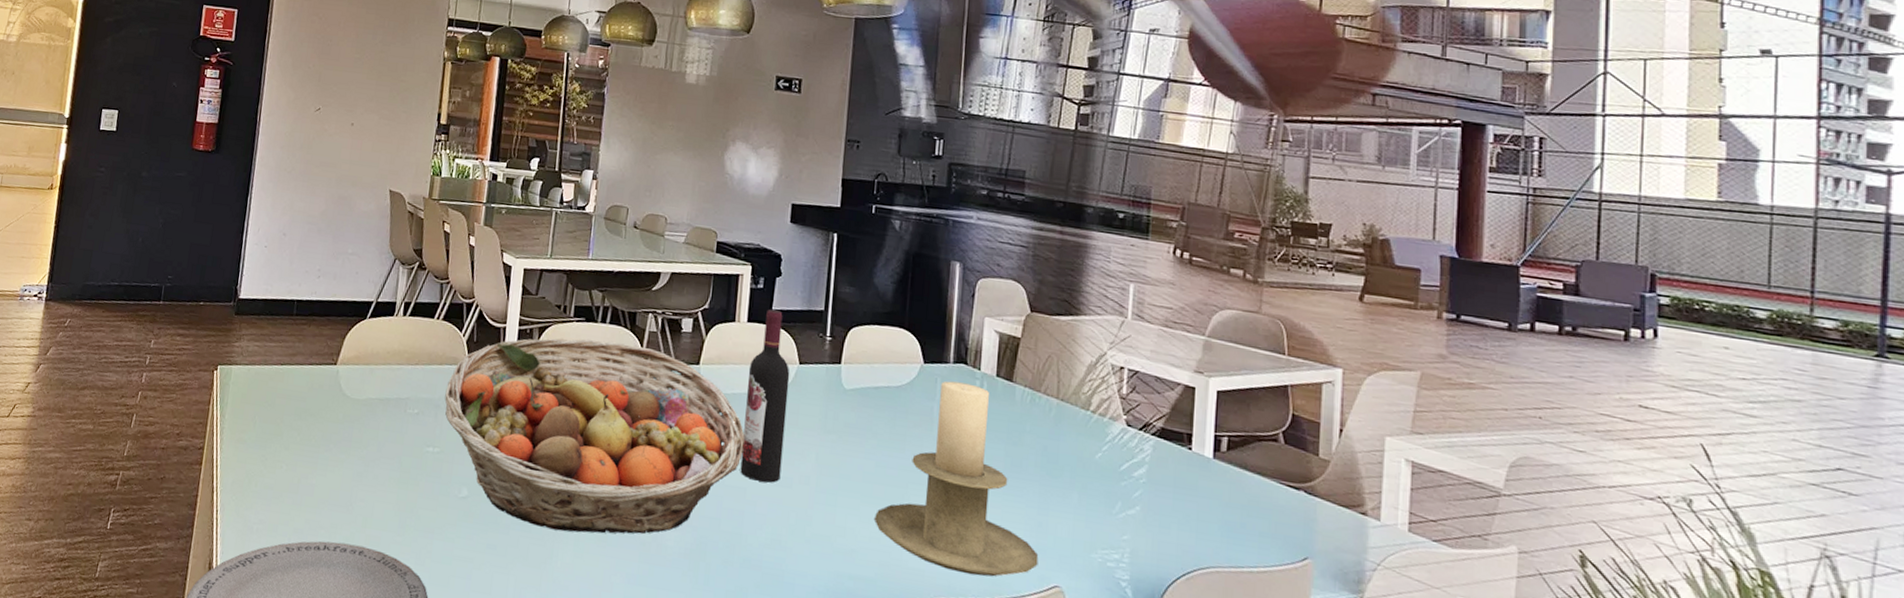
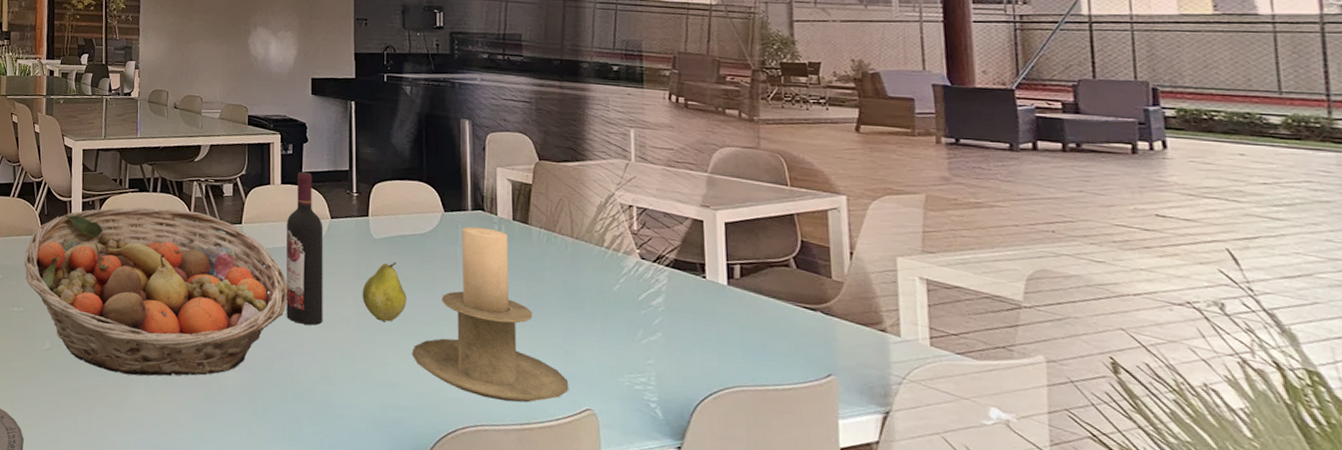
fruit: none [825,416,875,483] -> present [362,262,407,322]

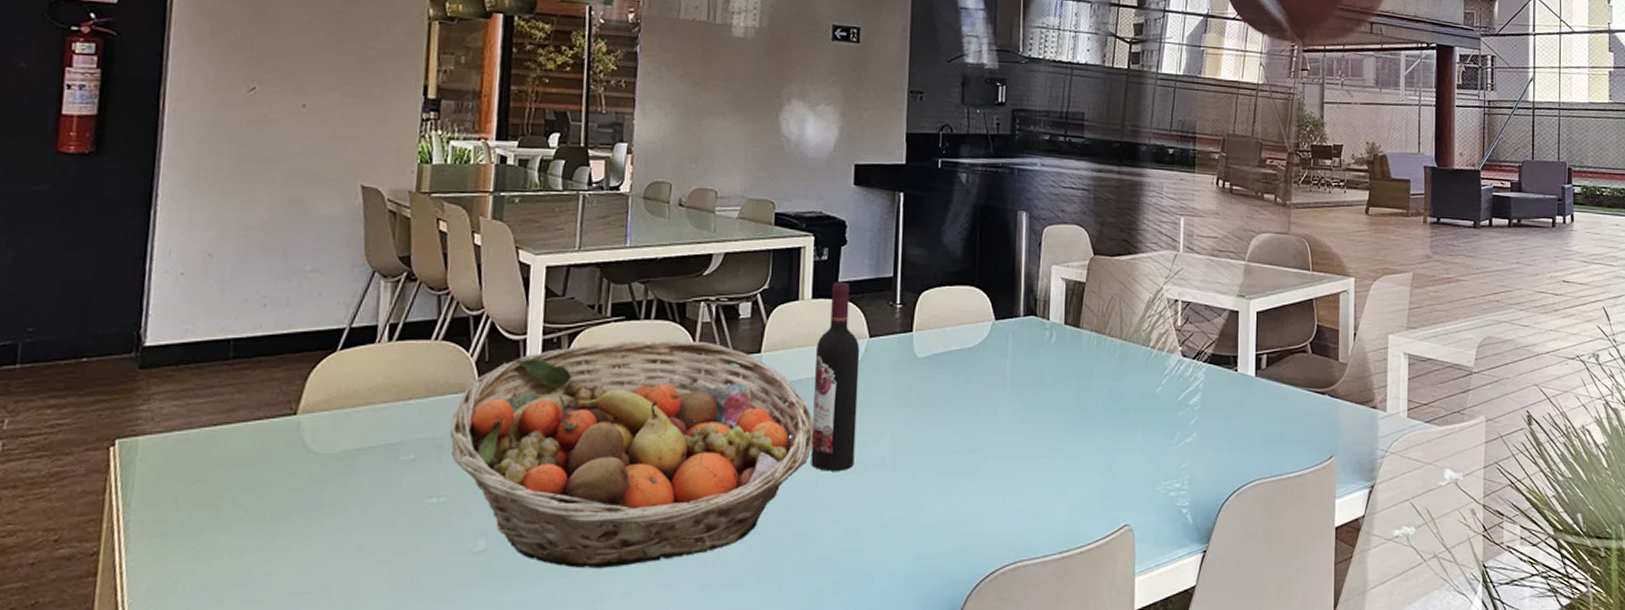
fruit: present [362,262,407,322] -> none [900,384,950,456]
candle holder: present [411,226,569,403] -> none [951,335,1109,530]

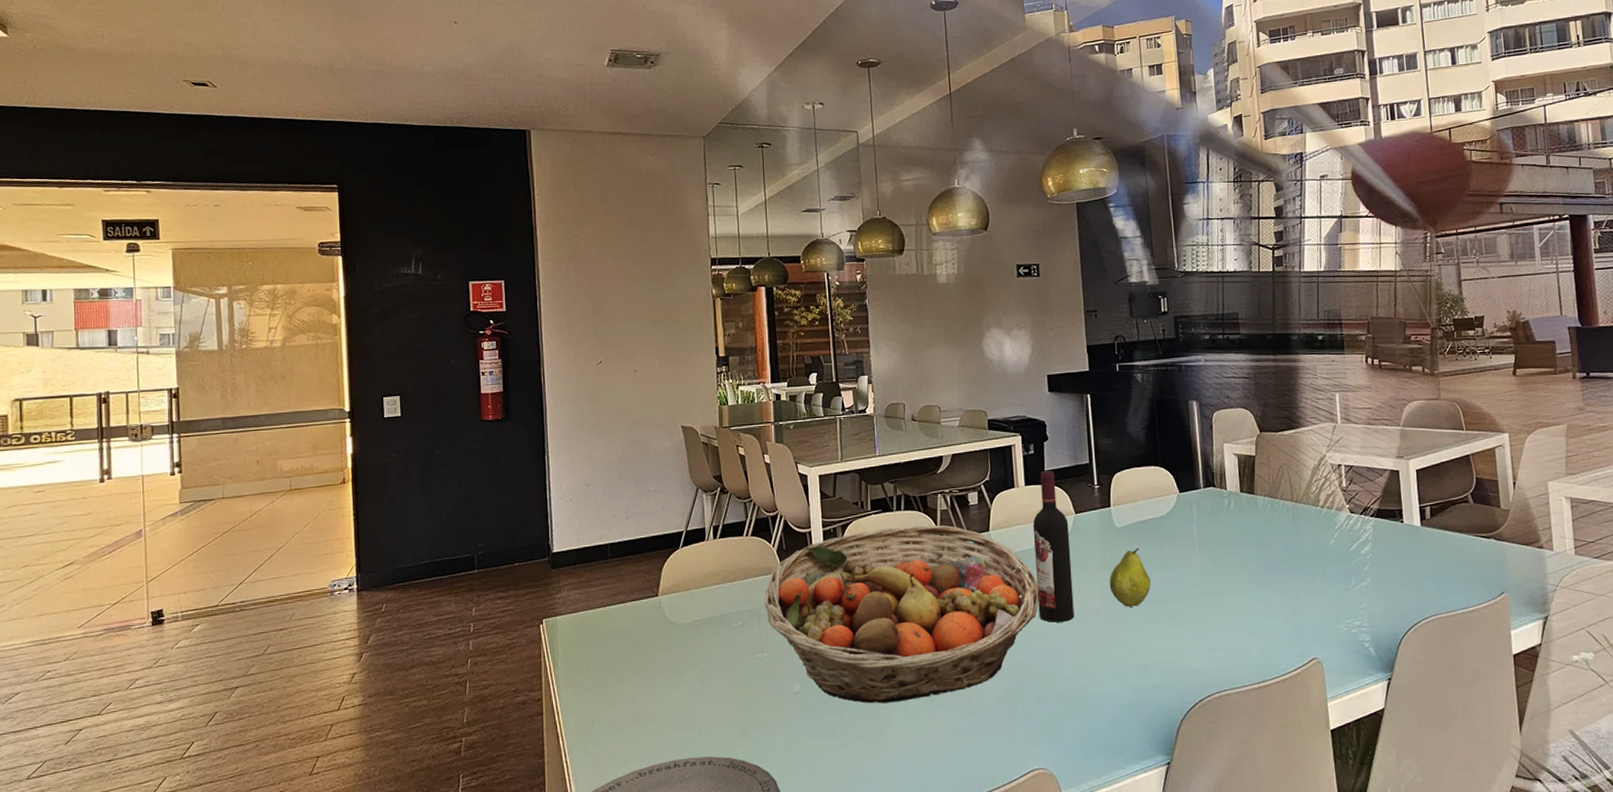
fruit: none [900,384,950,456] -> present [1109,548,1151,607]

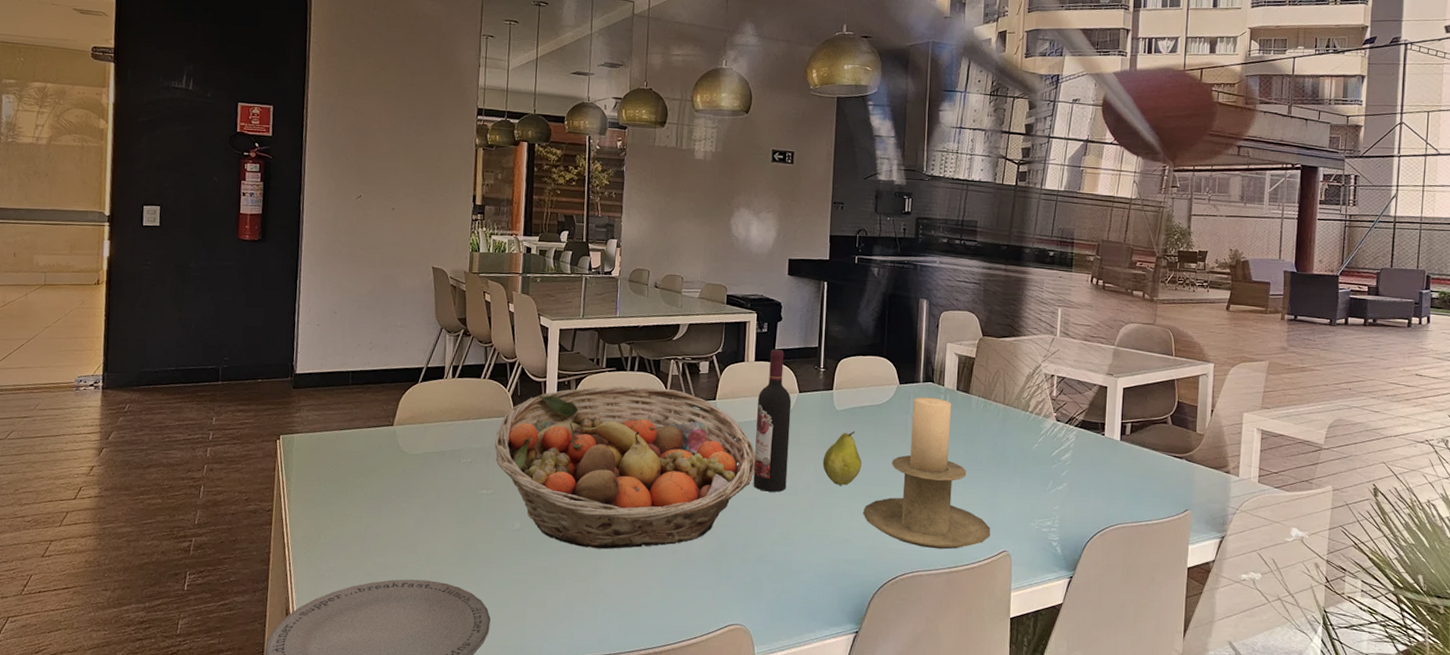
candle holder: none [1158,503,1297,664] -> present [862,397,991,550]

